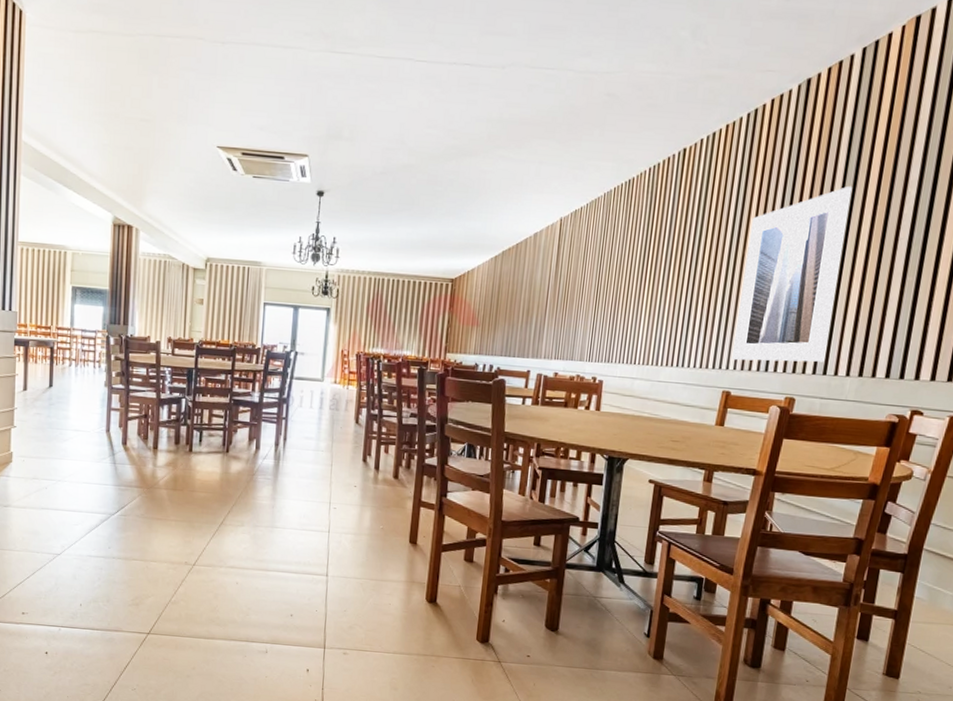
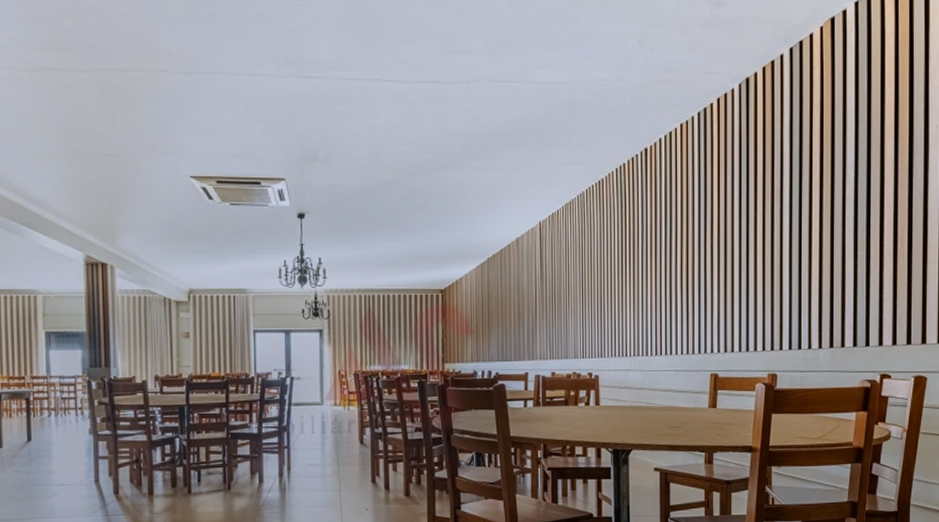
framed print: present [732,185,853,362] -> none [715,172,799,344]

